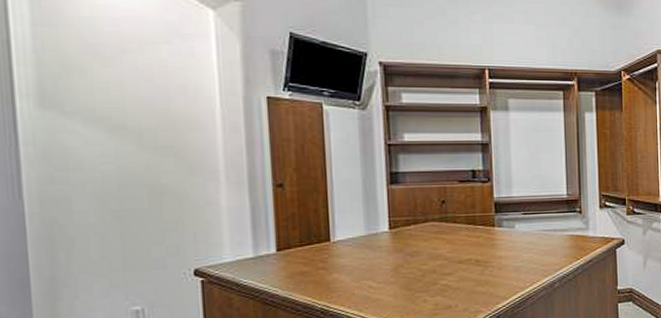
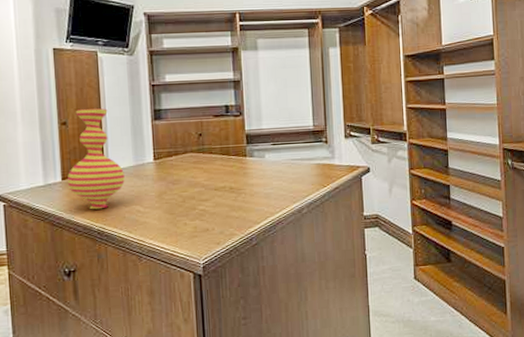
vase: none [284,169,354,286] -> present [68,108,125,210]

